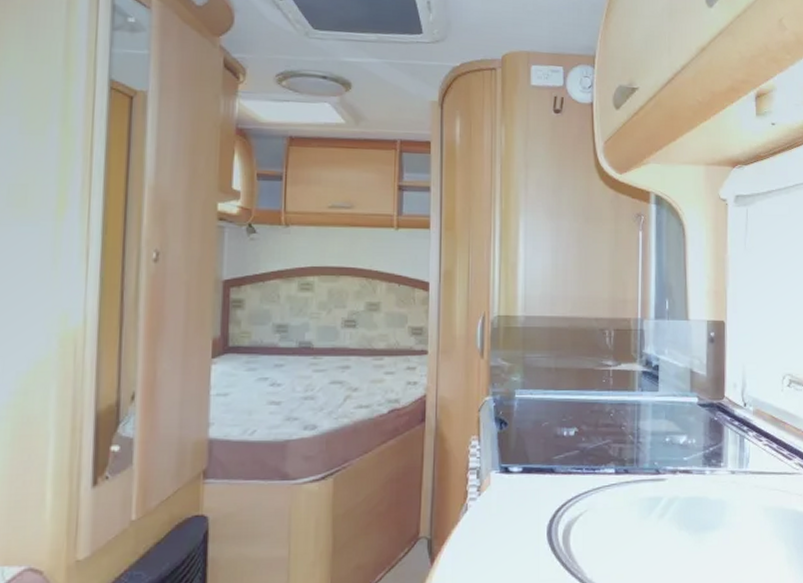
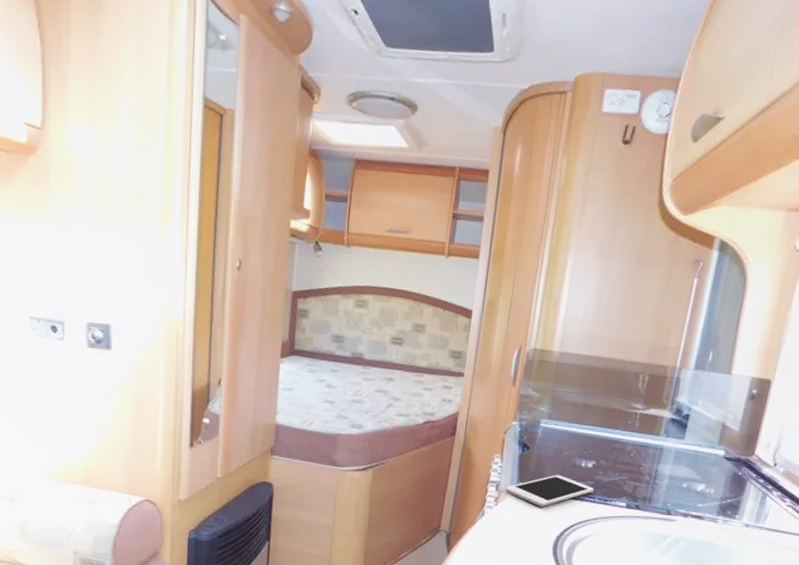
cell phone: none [487,449,580,489] -> present [505,475,594,507]

